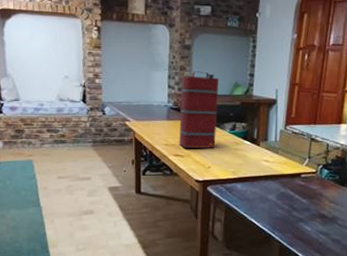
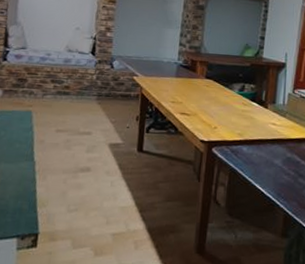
fuel jerry can: present [179,71,219,148] -> none [186,31,231,109]

